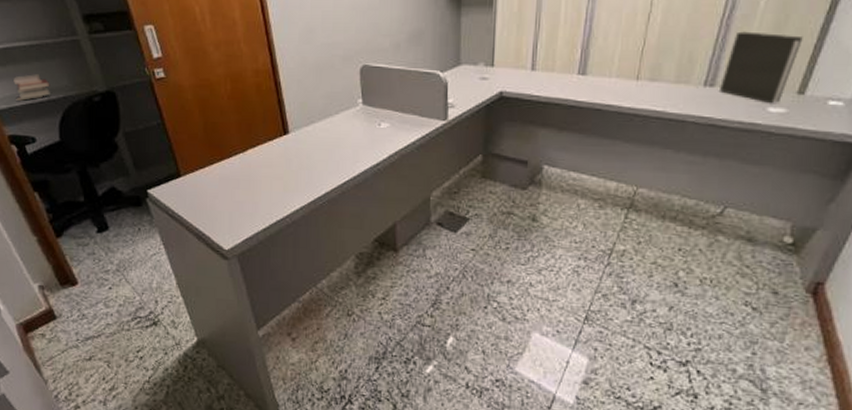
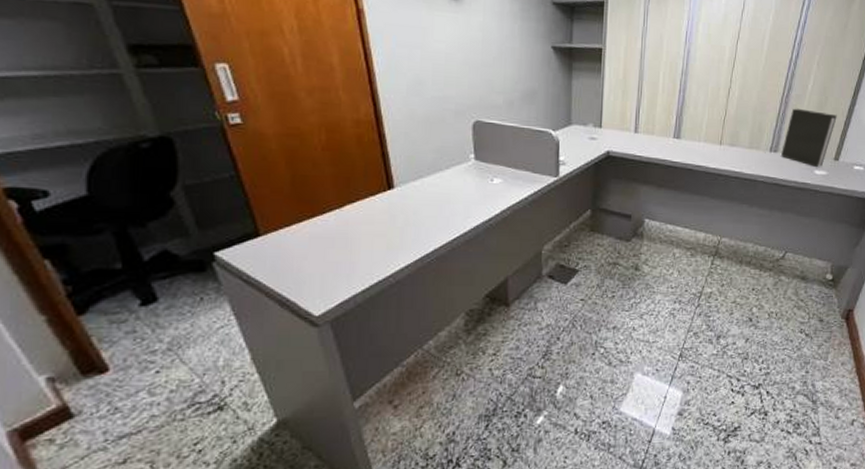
books: present [13,74,50,102] -> none [15,112,75,146]

